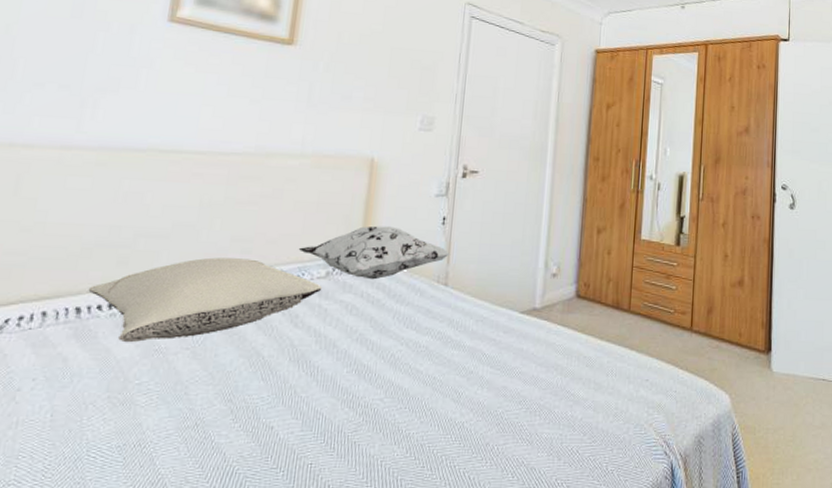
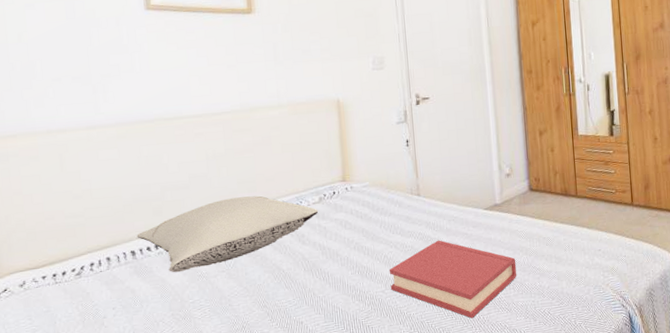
decorative pillow: present [298,226,451,280] -> none [293,154,418,199]
hardback book: none [391,343,548,448] -> present [389,240,517,319]

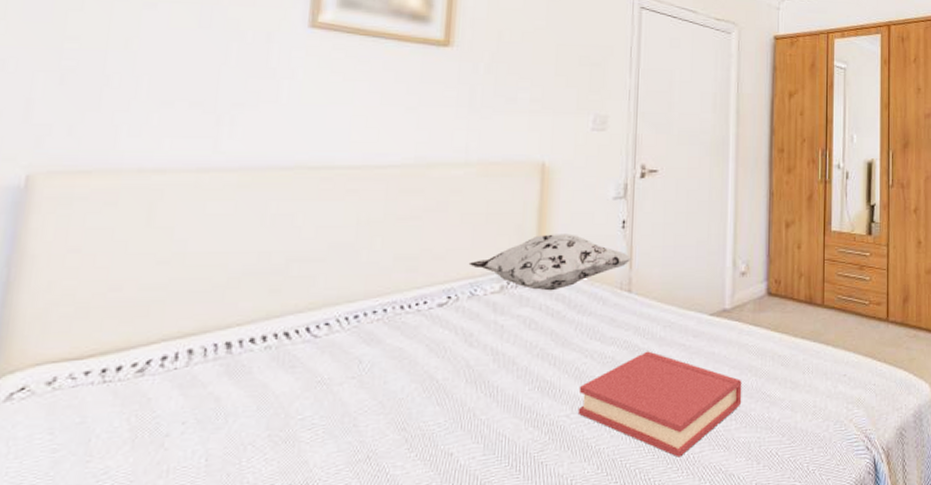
pillow: present [136,195,319,273] -> none [238,278,497,376]
decorative pillow: none [293,154,418,199] -> present [468,234,633,291]

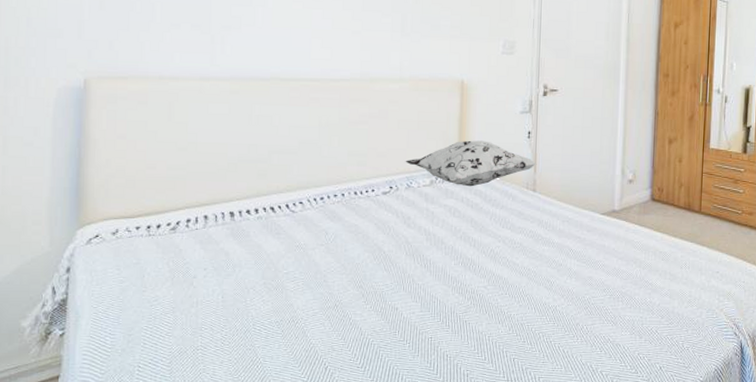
hardback book: present [577,351,742,457] -> none [493,240,628,327]

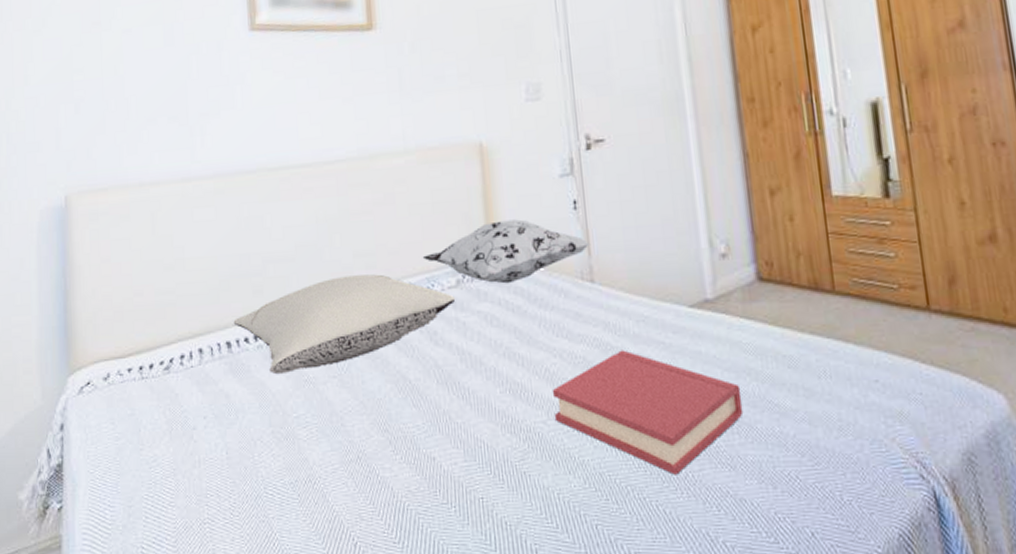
pillow: none [238,169,428,240] -> present [233,274,456,375]
hardback book: none [493,240,628,327] -> present [552,350,744,475]

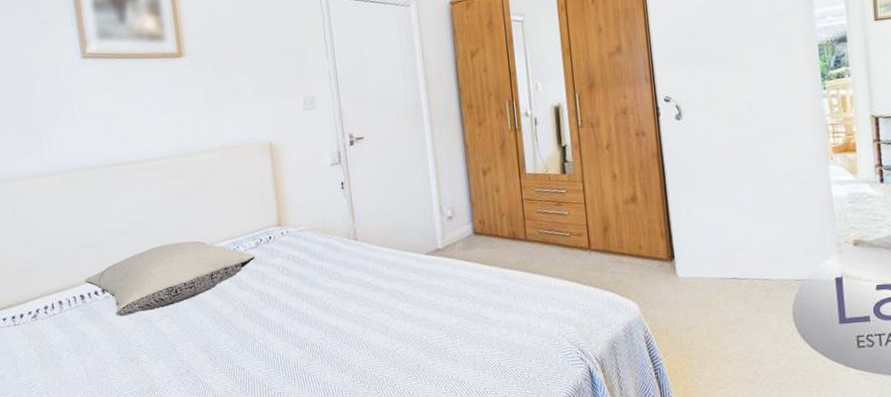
decorative pillow: present [422,219,591,284] -> none [229,197,355,244]
hardback book: present [552,350,744,475] -> none [328,286,463,369]

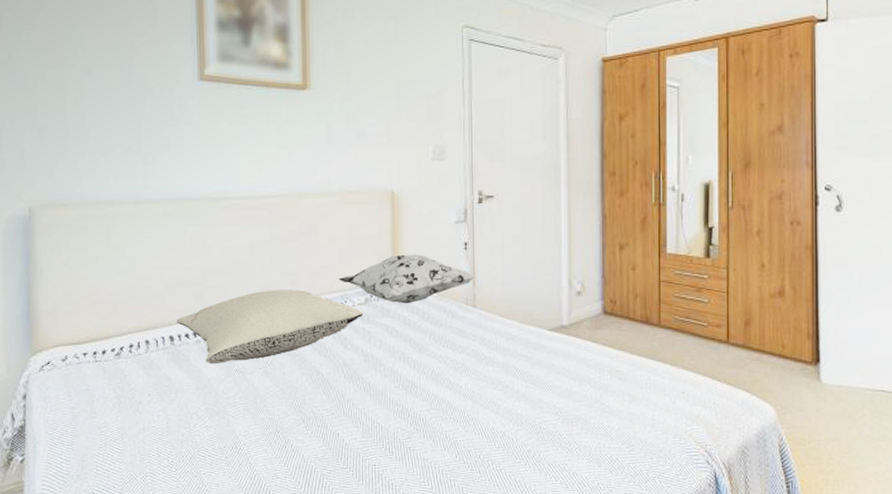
decorative pillow: none [229,197,355,244] -> present [338,254,476,304]

